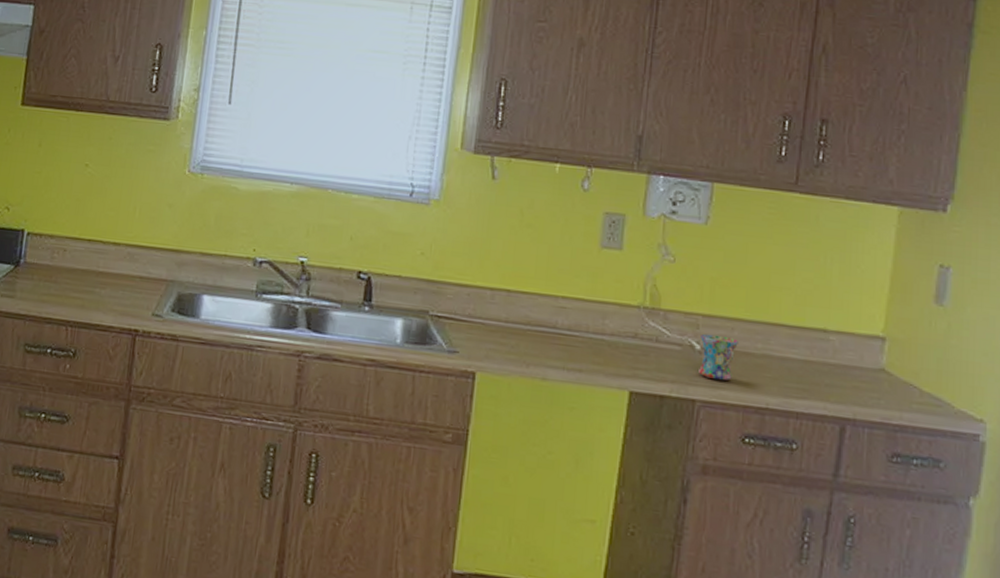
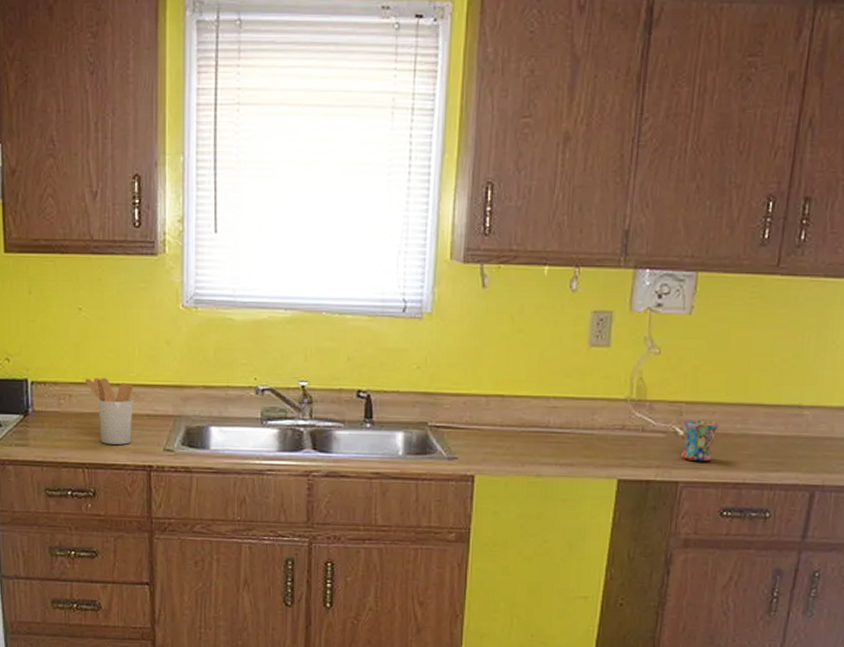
utensil holder: none [81,234,129,305] -> present [84,378,133,445]

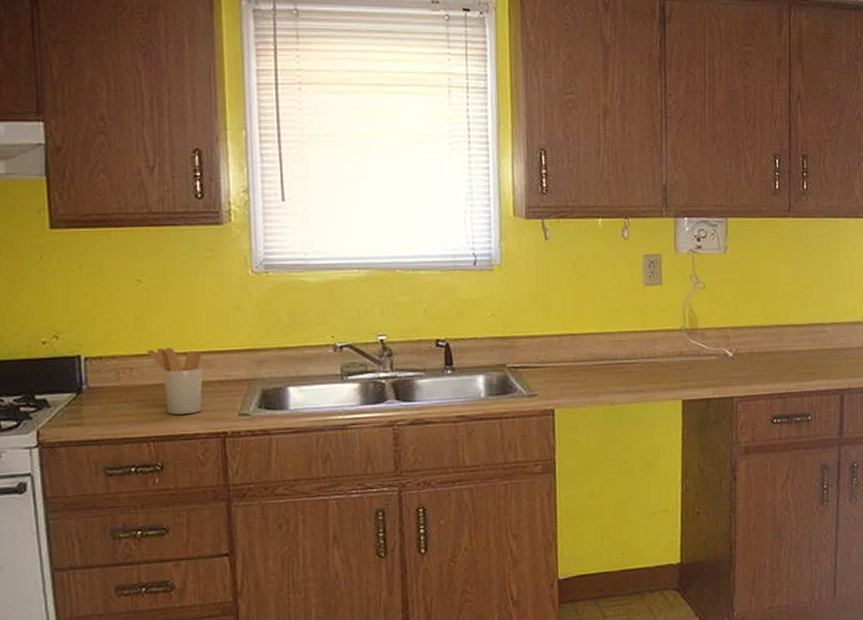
mug: present [680,419,719,462] -> none [732,342,760,378]

